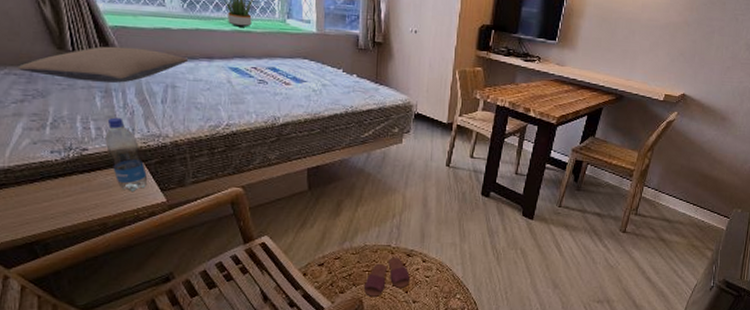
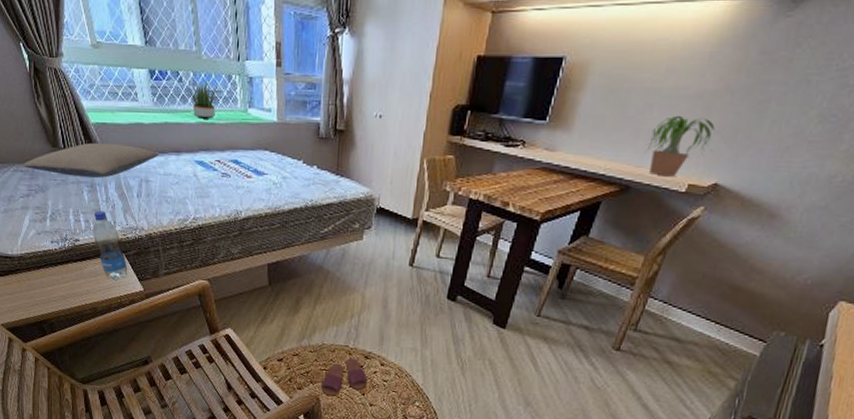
potted plant: none [631,40,679,89] -> present [644,115,715,177]

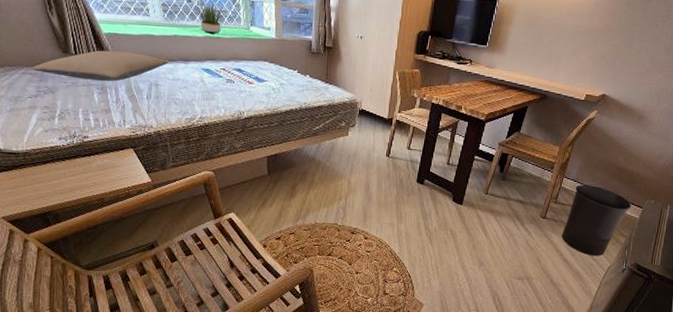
bottle: present [92,210,128,280] -> none [102,110,136,173]
slippers: present [321,358,367,396] -> none [314,234,353,267]
waste bin: none [641,307,749,404] -> present [562,184,632,256]
potted plant: present [644,115,715,177] -> none [555,45,601,89]

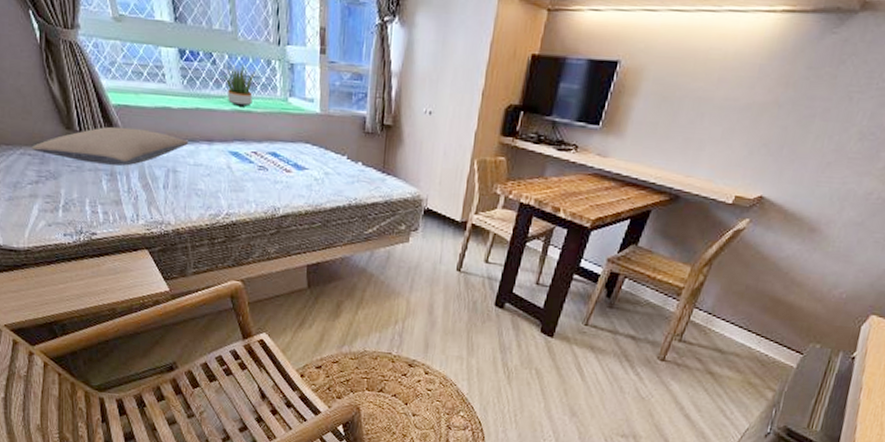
waste bin: present [562,184,632,256] -> none [685,318,787,414]

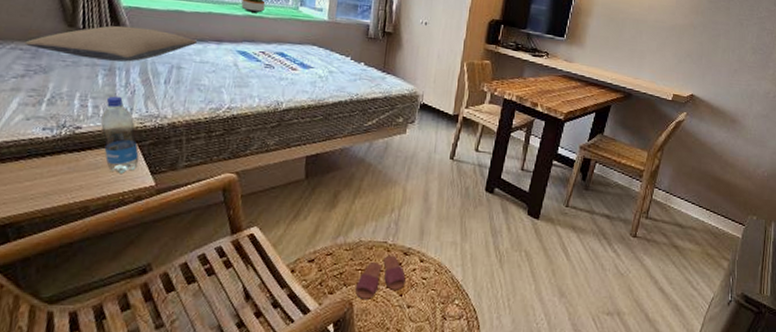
bottle: none [112,202,152,279] -> present [100,96,139,173]
slippers: none [362,366,411,406] -> present [355,255,406,299]

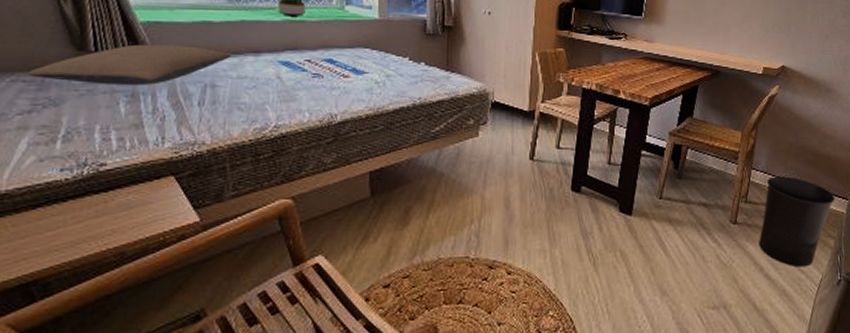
bottle: present [100,96,139,173] -> none [128,125,178,211]
slippers: present [355,255,406,299] -> none [439,270,493,322]
waste bin: none [656,196,732,285] -> present [759,176,835,267]

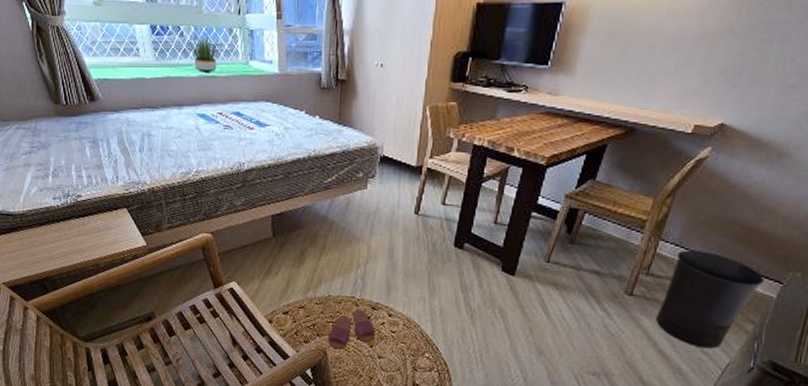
pillow: present [27,44,231,85] -> none [25,98,160,133]
slippers: none [439,270,493,322] -> present [328,309,375,349]

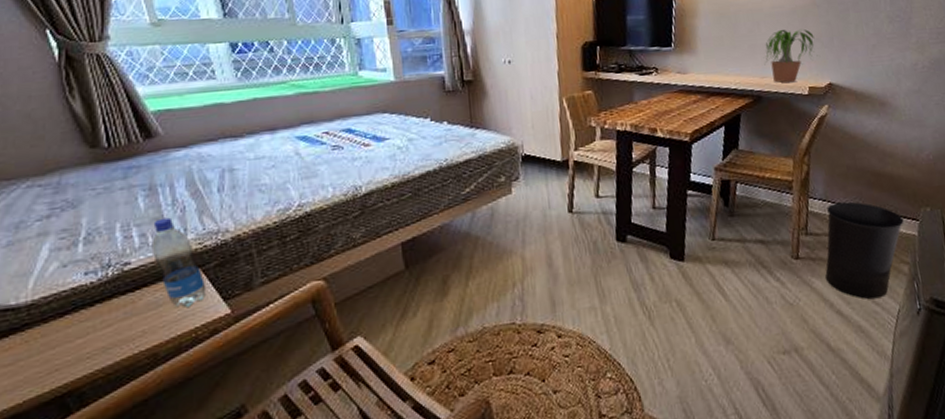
bottle: none [95,166,131,235] -> present [151,217,207,307]
potted plant: present [187,31,220,72] -> none [279,45,320,89]
slippers: present [328,309,375,349] -> none [489,336,545,395]
potted plant: none [648,56,719,118] -> present [764,29,818,83]

